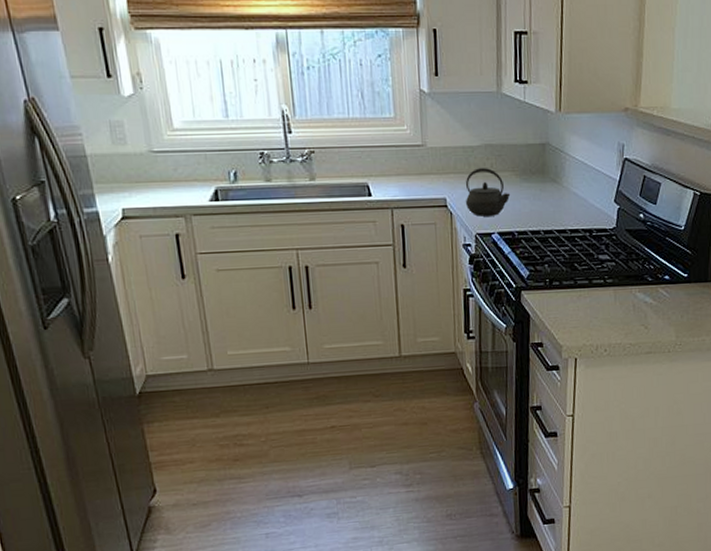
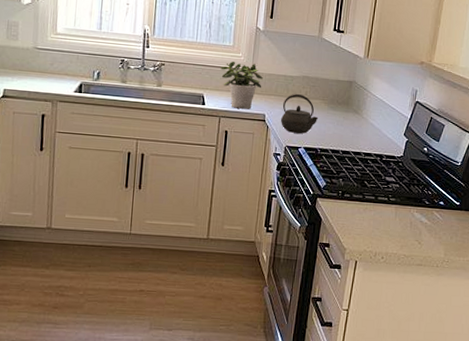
potted plant: none [384,136,438,195] -> present [221,61,264,109]

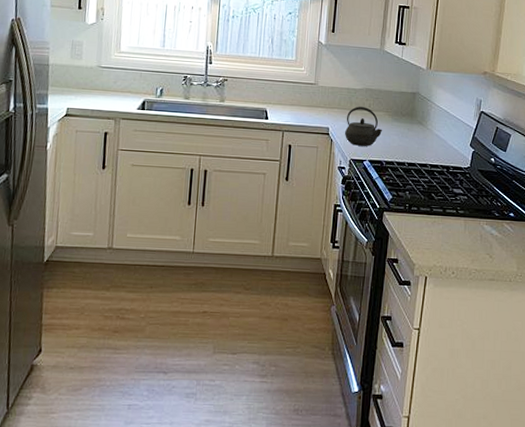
potted plant: present [221,61,264,109] -> none [283,75,327,123]

